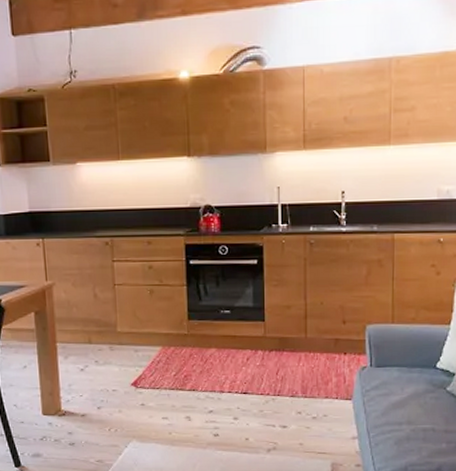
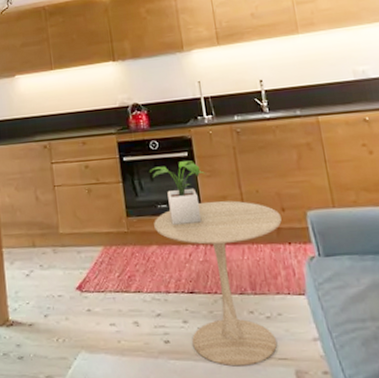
potted plant: none [215,269,274,330] -> present [149,160,206,225]
side table: none [215,310,341,458] -> present [154,200,282,367]

